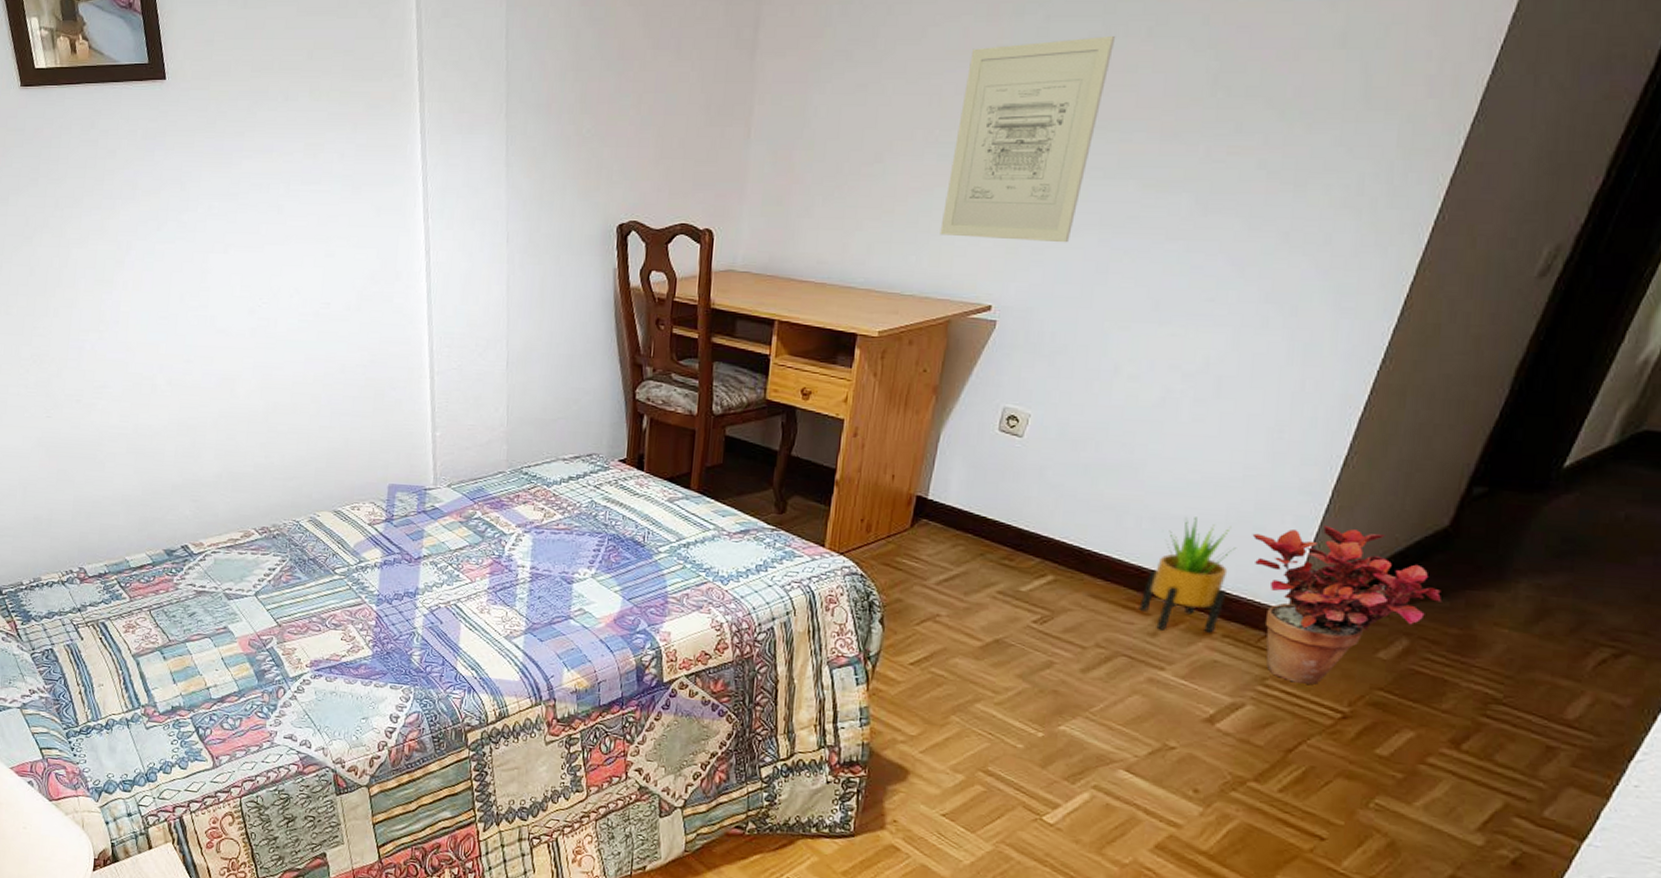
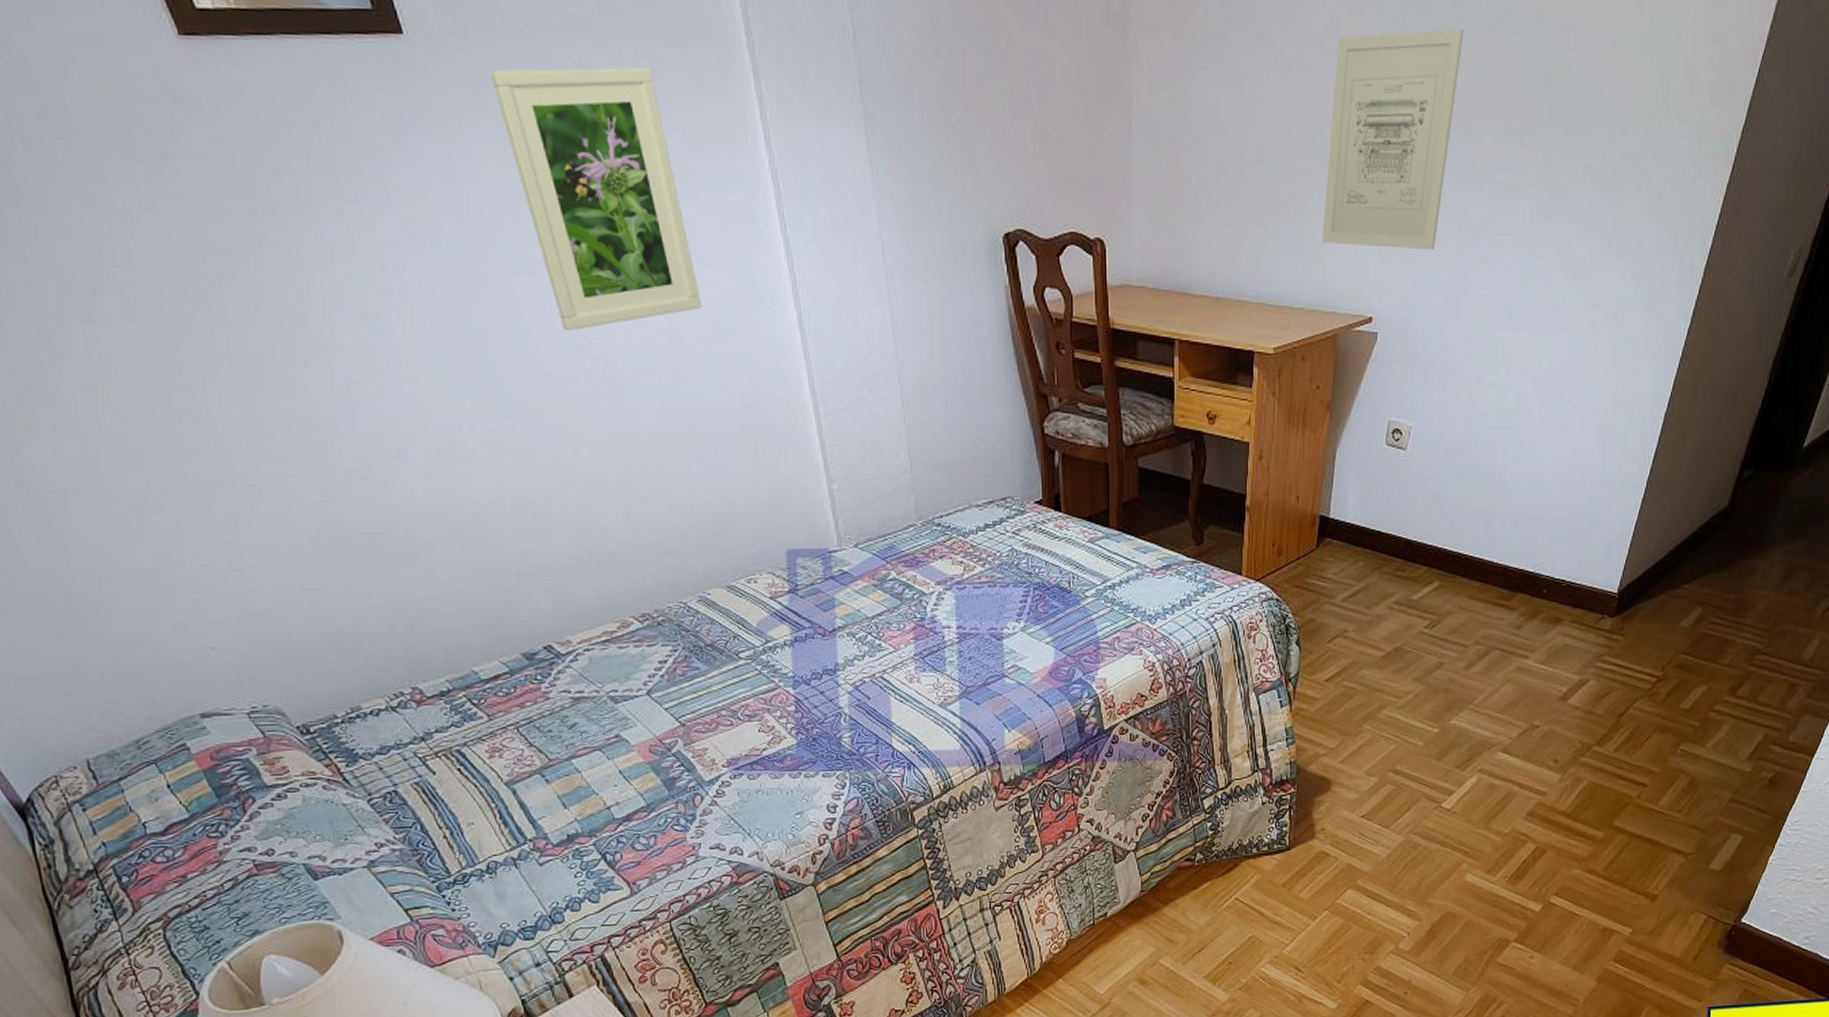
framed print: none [221,98,351,296] -> present [490,67,703,330]
potted plant: present [1139,517,1237,633] -> none [1507,515,1579,622]
potted plant: present [1252,524,1443,685] -> none [1589,513,1724,656]

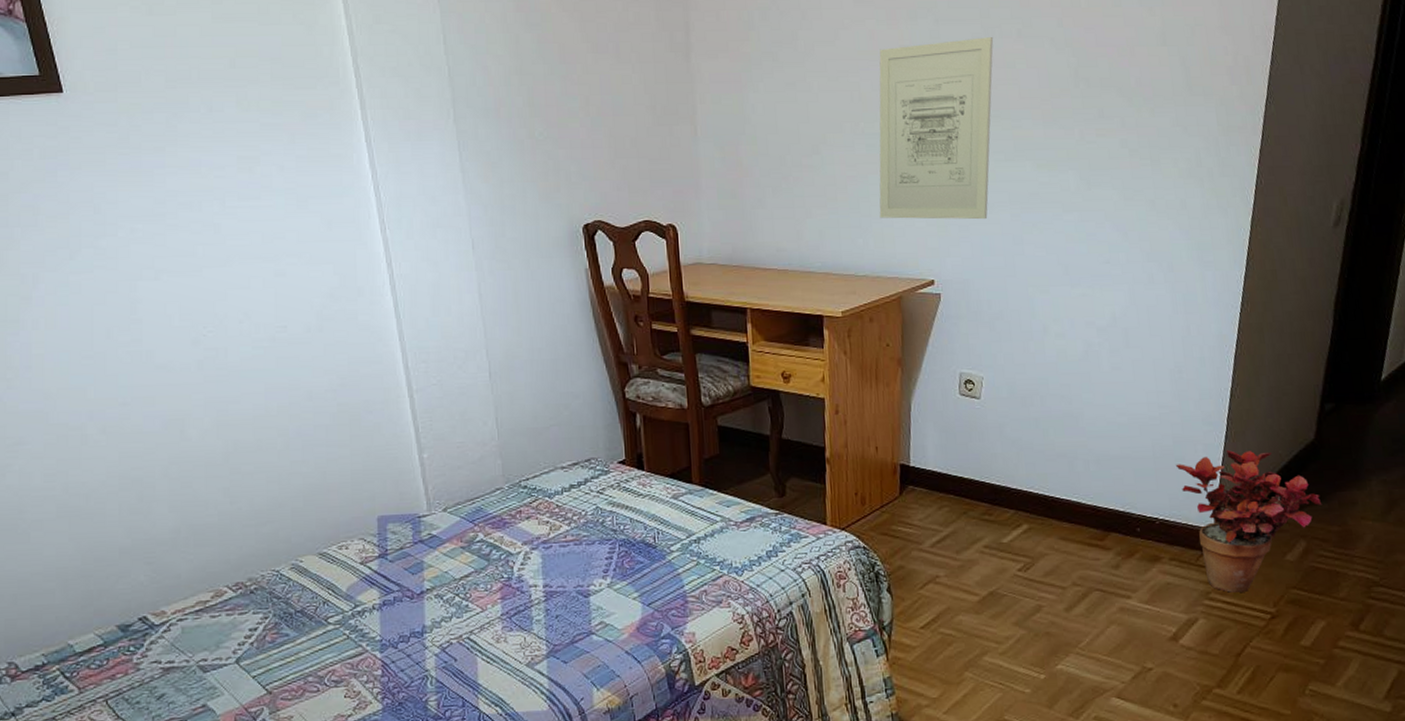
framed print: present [490,67,703,330] -> none [134,107,307,326]
potted plant: none [1589,513,1724,656] -> present [1175,449,1323,593]

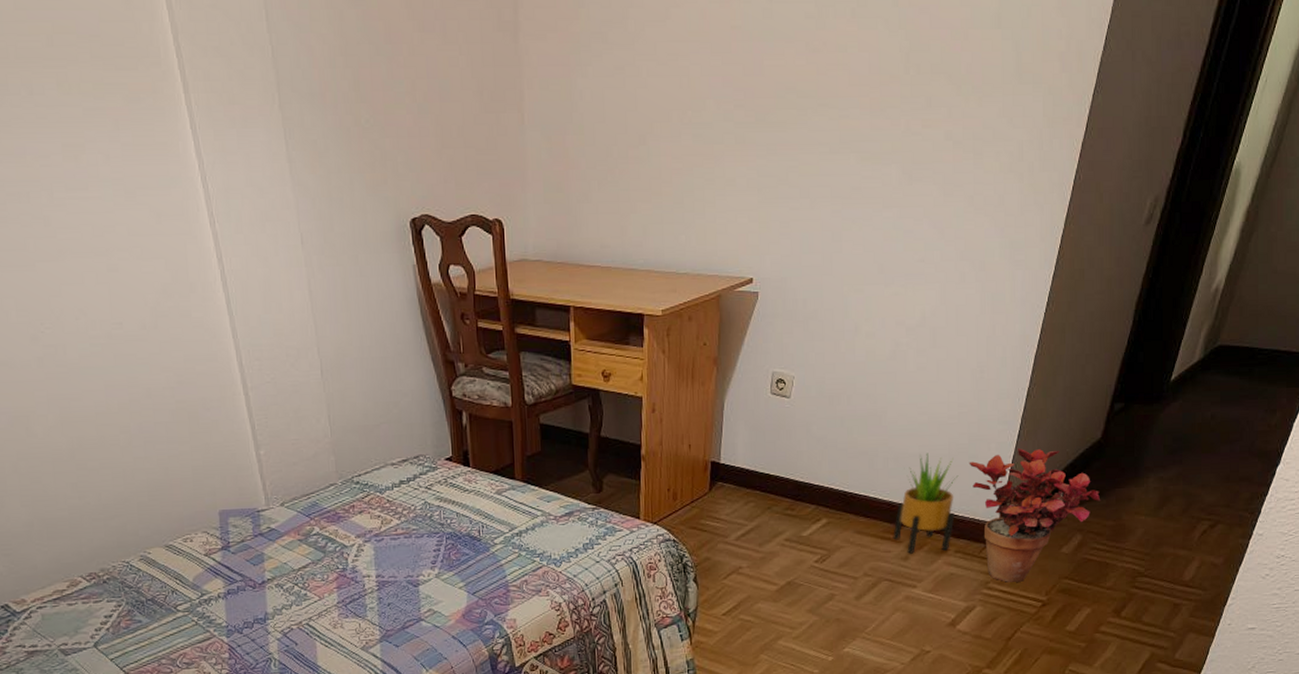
wall art: present [879,37,994,220] -> none [702,17,827,216]
potted plant: none [1100,455,1166,562] -> present [893,453,959,554]

